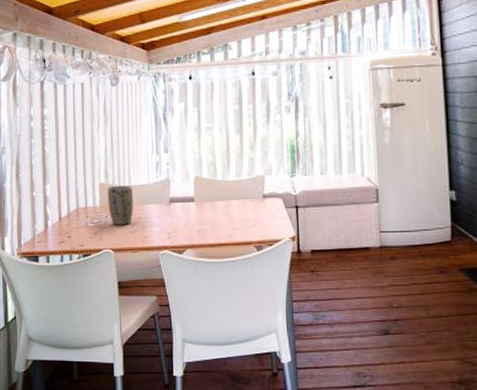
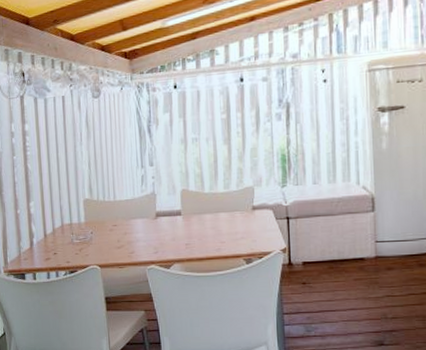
plant pot: present [107,185,133,225] -> none [92,200,119,241]

